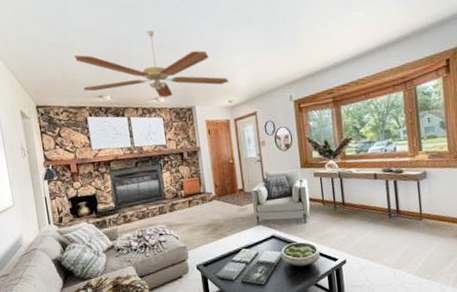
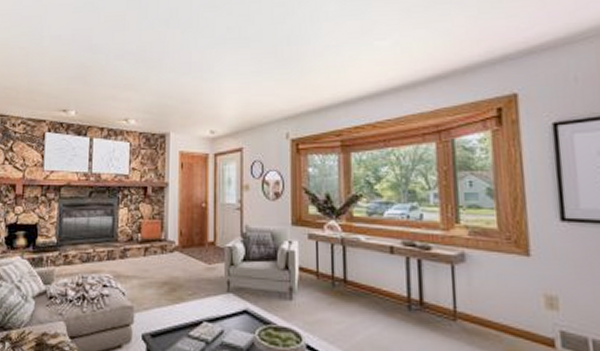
ceiling fan: present [73,30,229,98] -> none [44,43,213,120]

